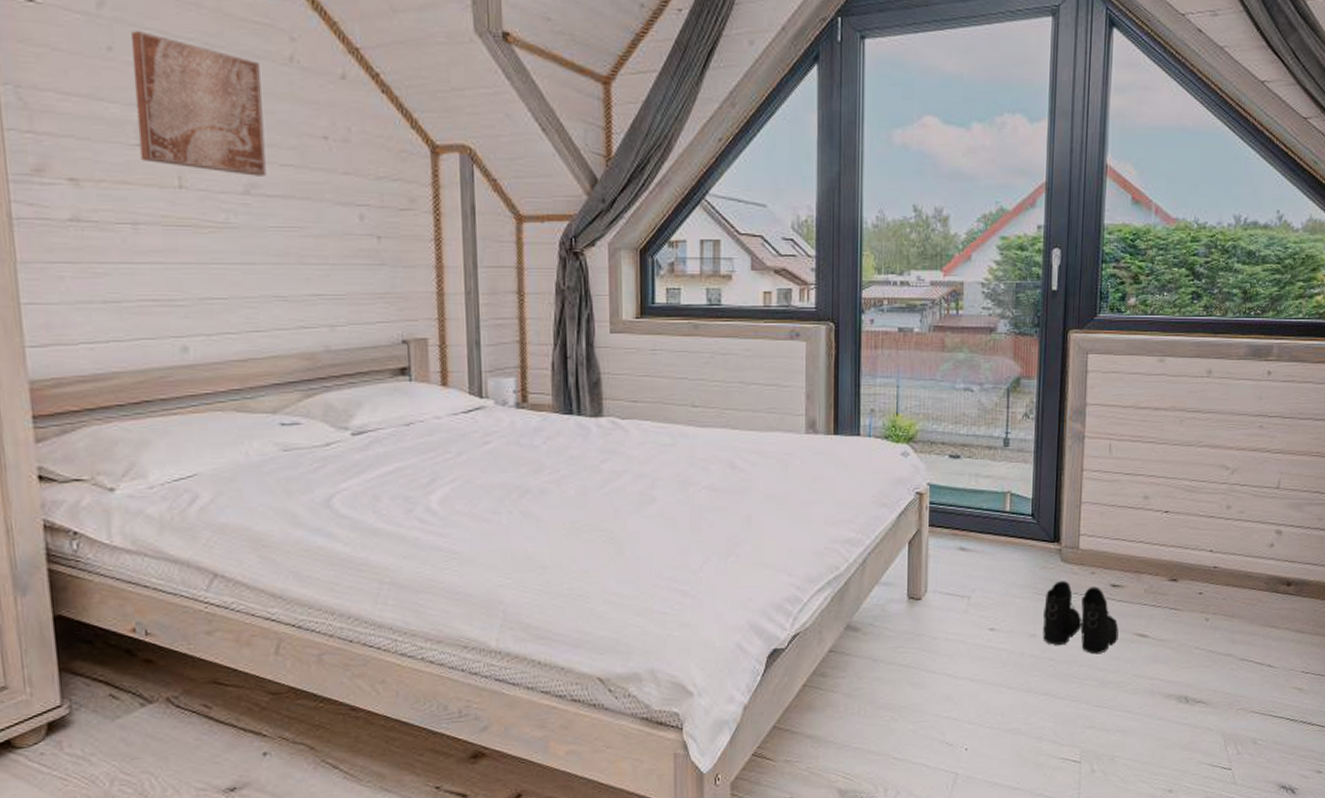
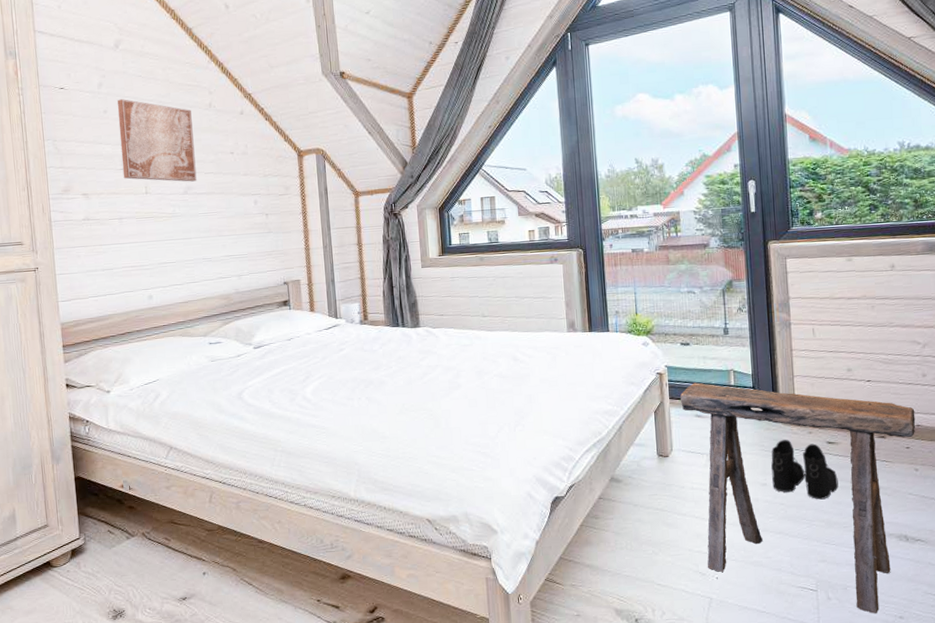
stool: none [943,506,1214,788] -> present [680,382,916,614]

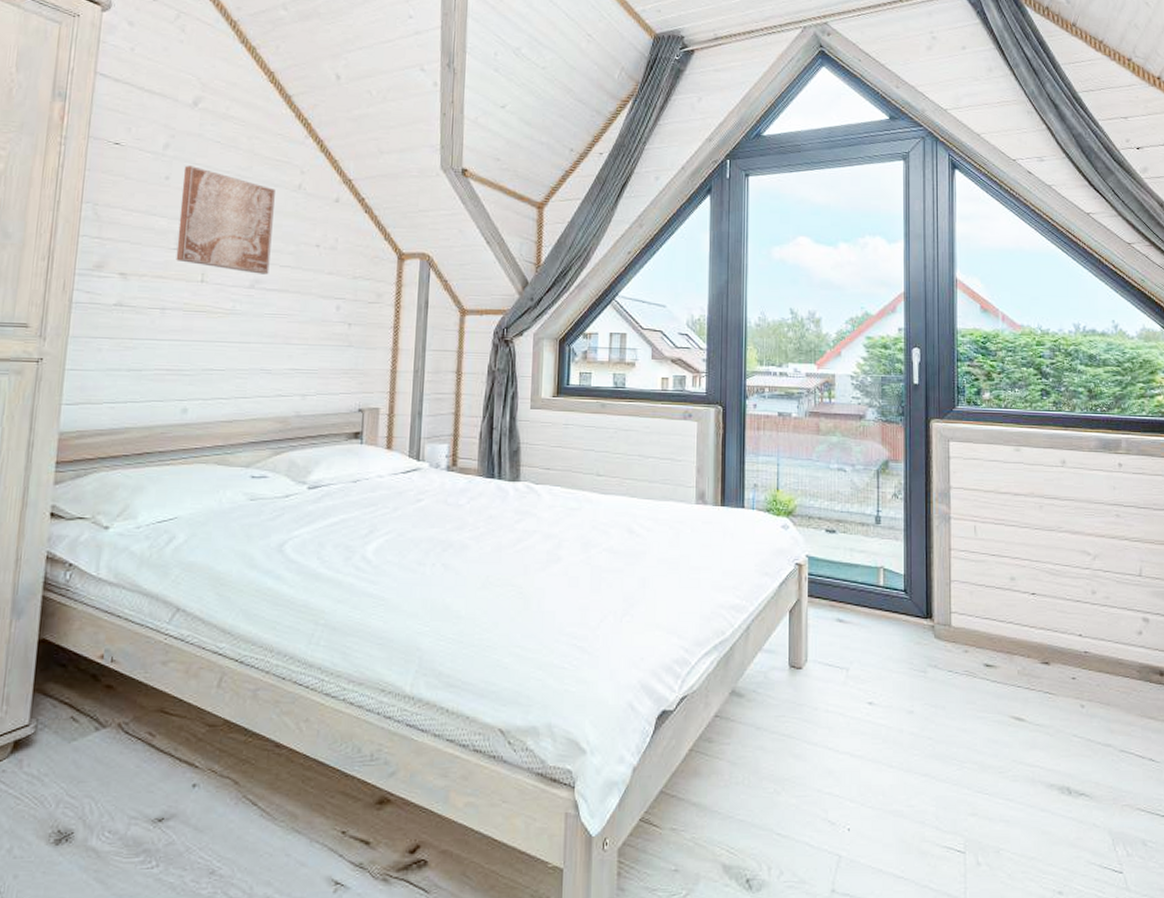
stool: present [680,382,916,614] -> none [821,579,1083,886]
boots: present [771,440,838,500] -> none [920,658,995,736]

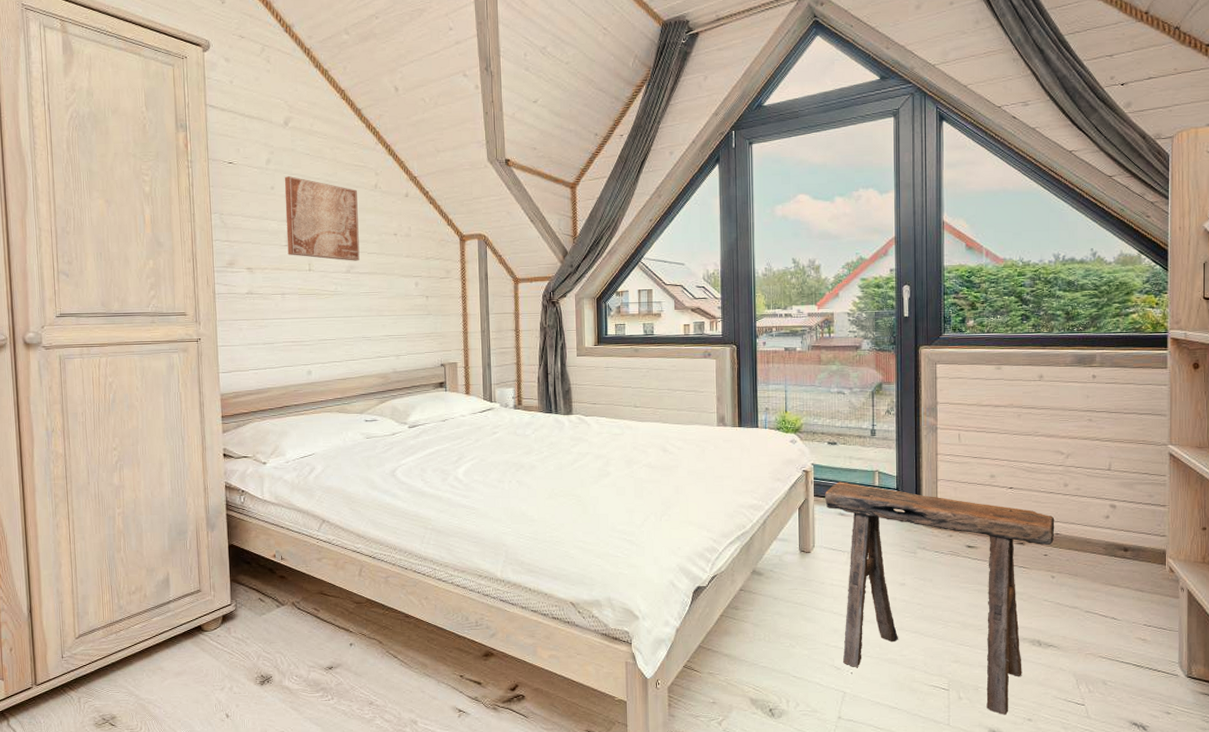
stool: none [821,579,1083,886] -> present [825,481,1055,715]

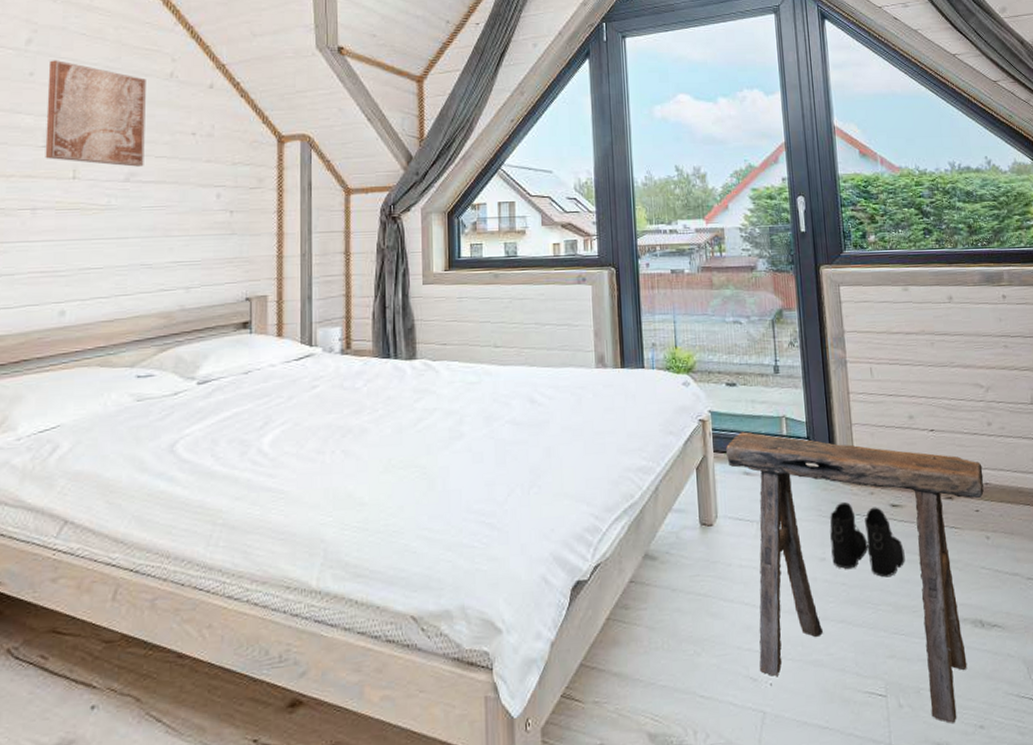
boots: none [911,542,975,602] -> present [829,502,905,578]

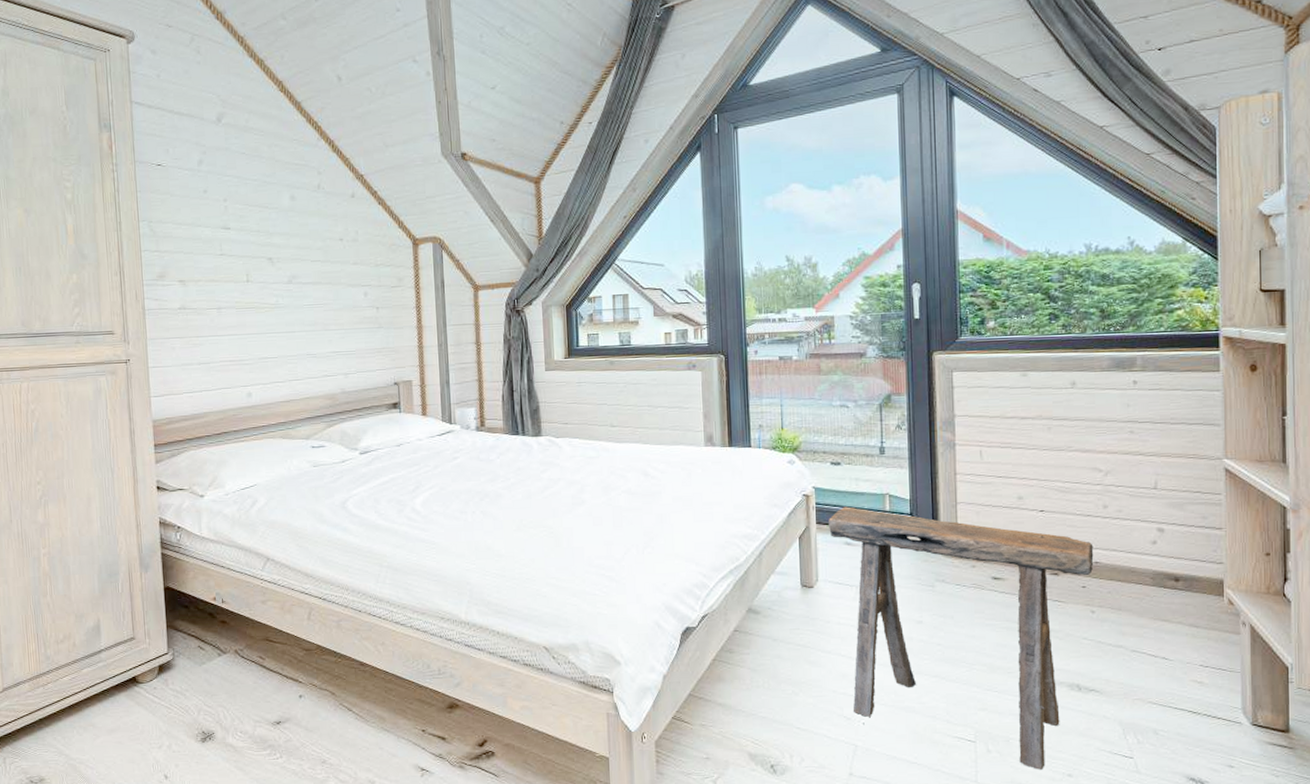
wall art: present [45,60,146,167] -> none [218,178,303,270]
boots: present [829,502,905,578] -> none [928,573,1004,641]

